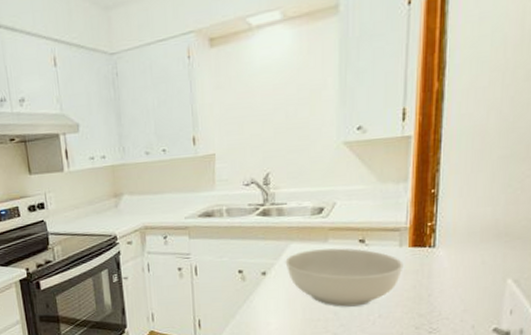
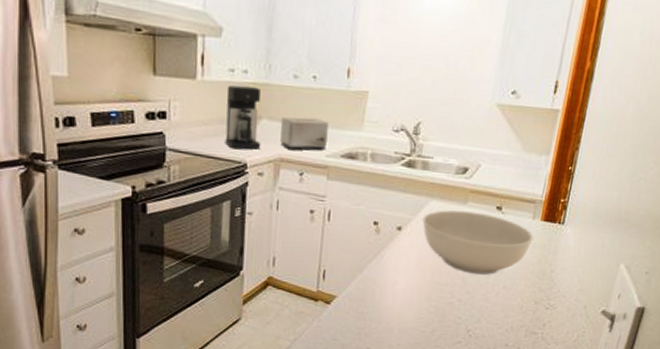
coffee maker: none [90,169,126,225] -> present [225,85,261,150]
toaster: none [140,186,184,218] -> present [280,117,329,151]

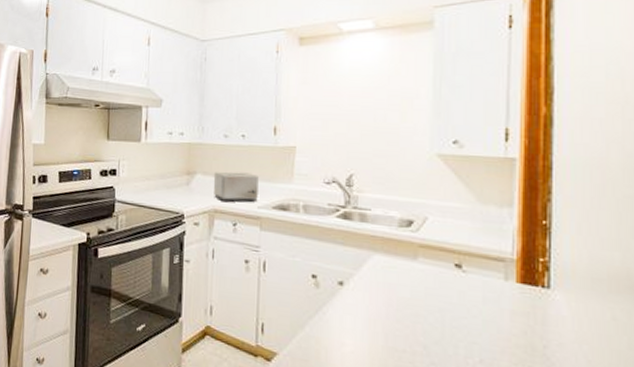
coffee maker: present [225,85,261,150] -> none [165,146,197,202]
bowl: present [422,210,534,275] -> none [366,265,510,344]

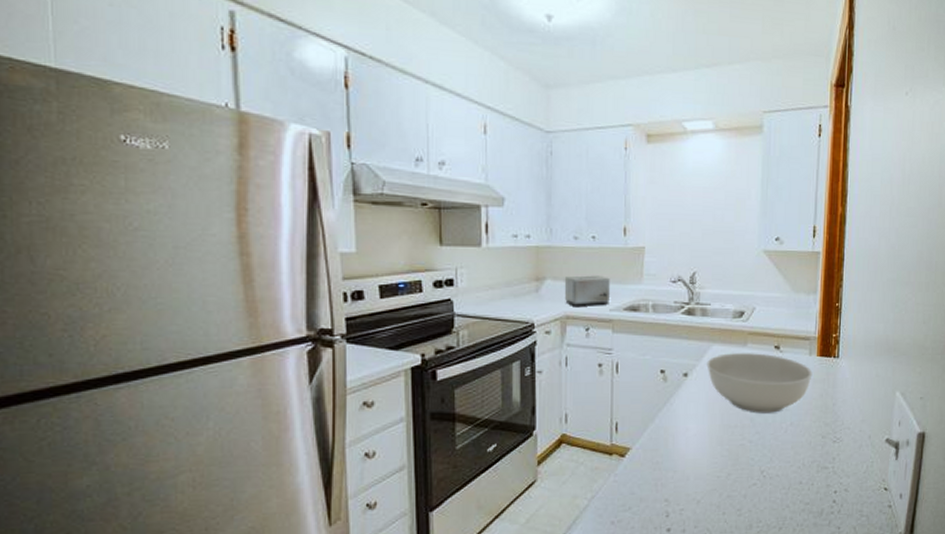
bowl: none [366,265,510,344] -> present [706,353,813,413]

